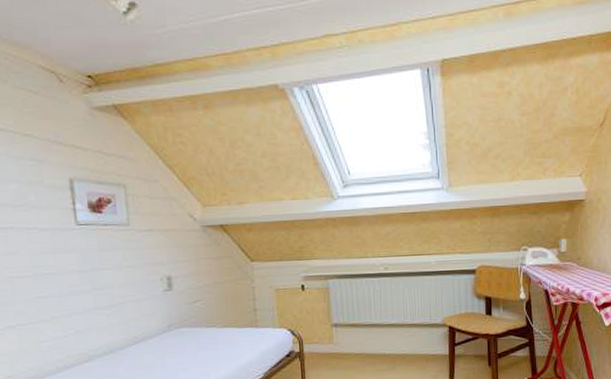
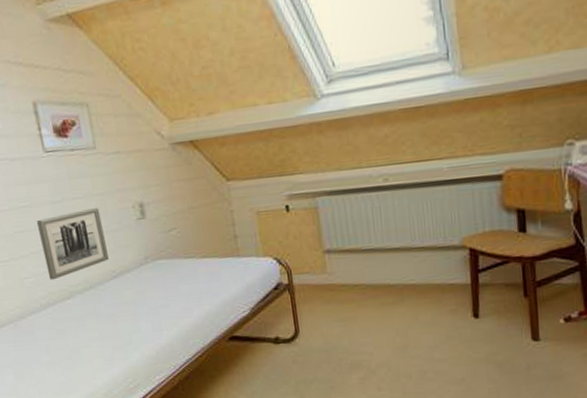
wall art: none [61,278,132,344] -> present [37,207,109,280]

